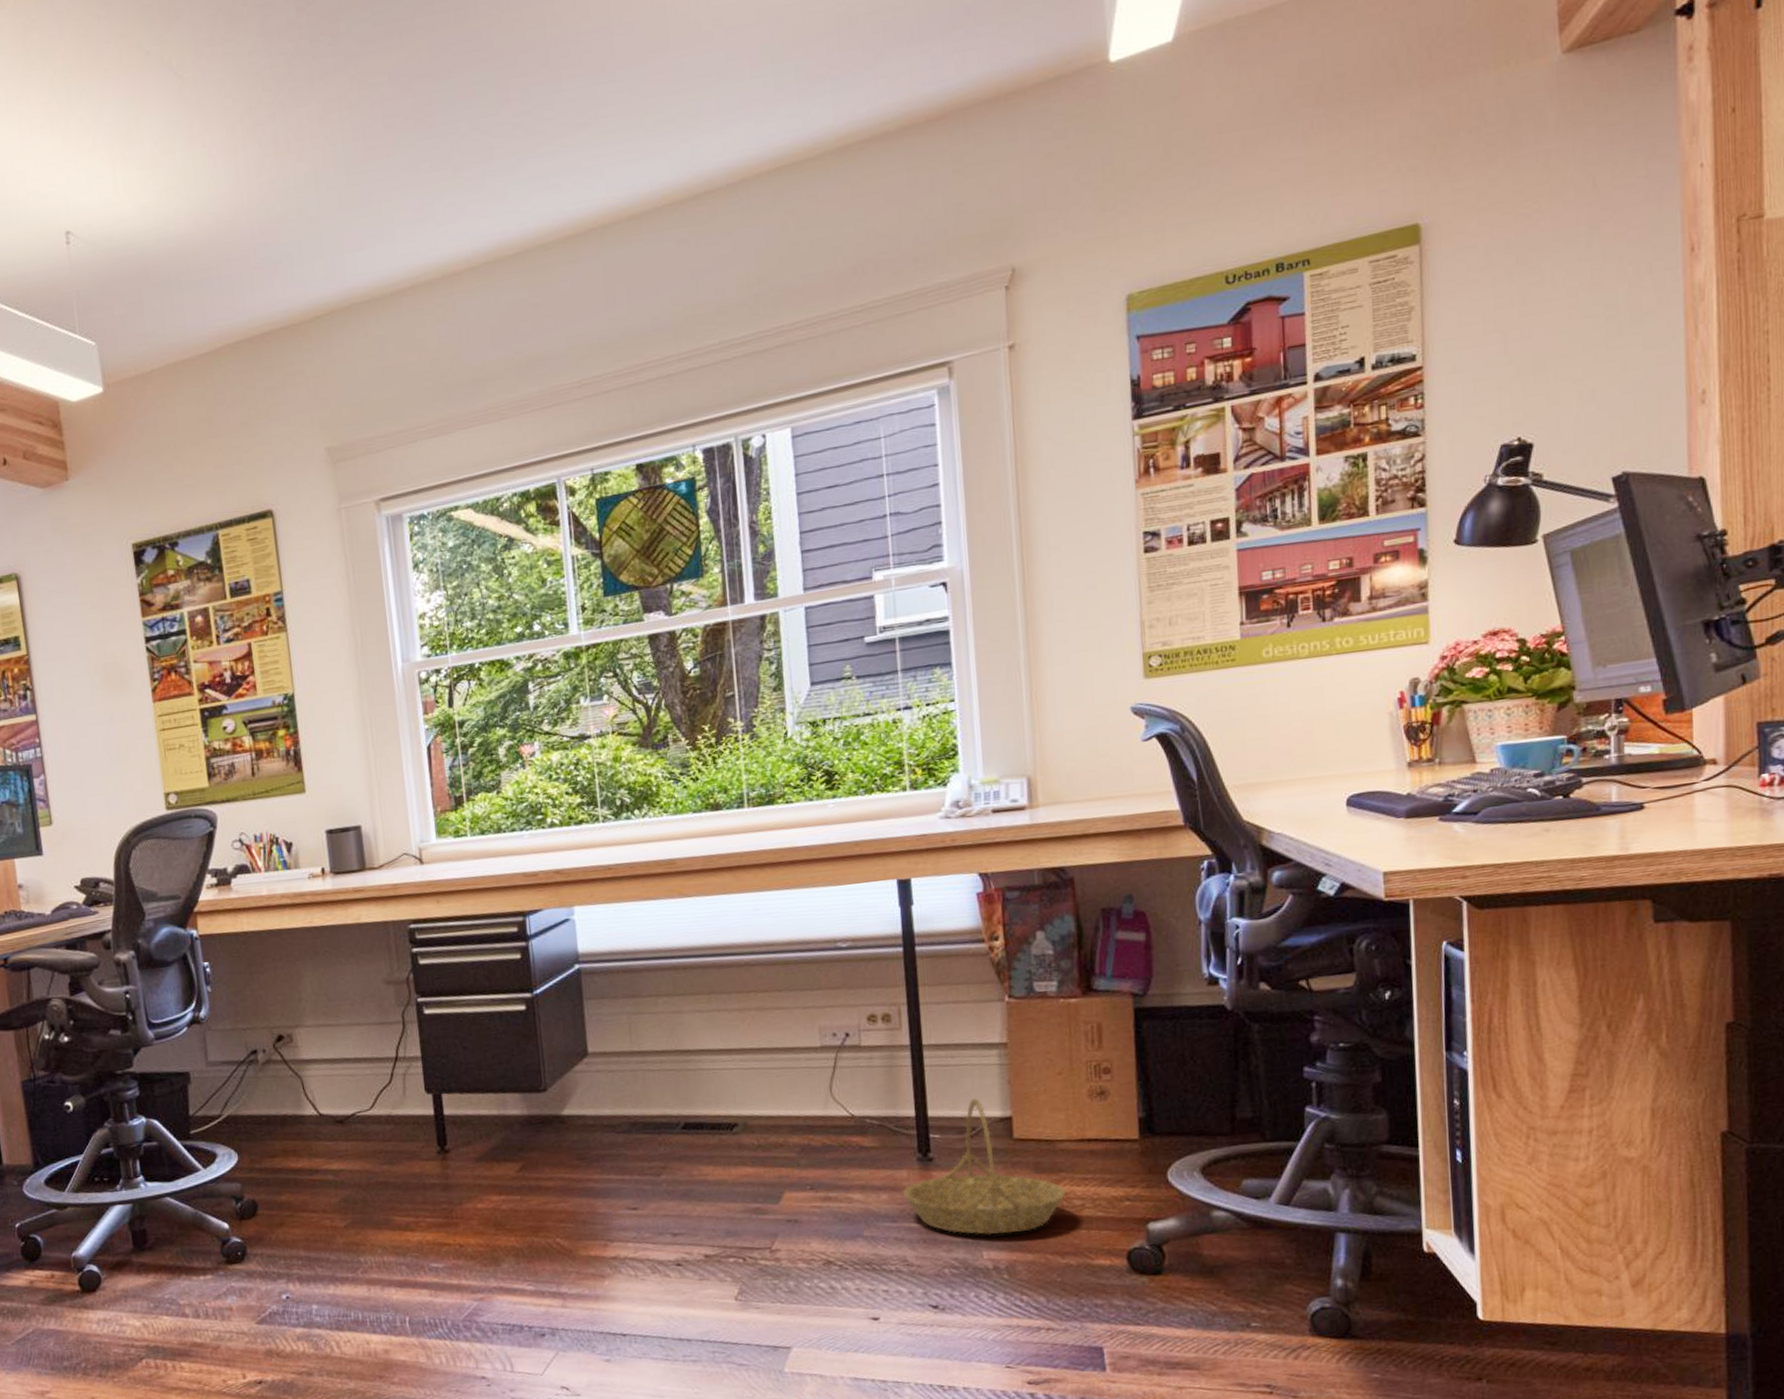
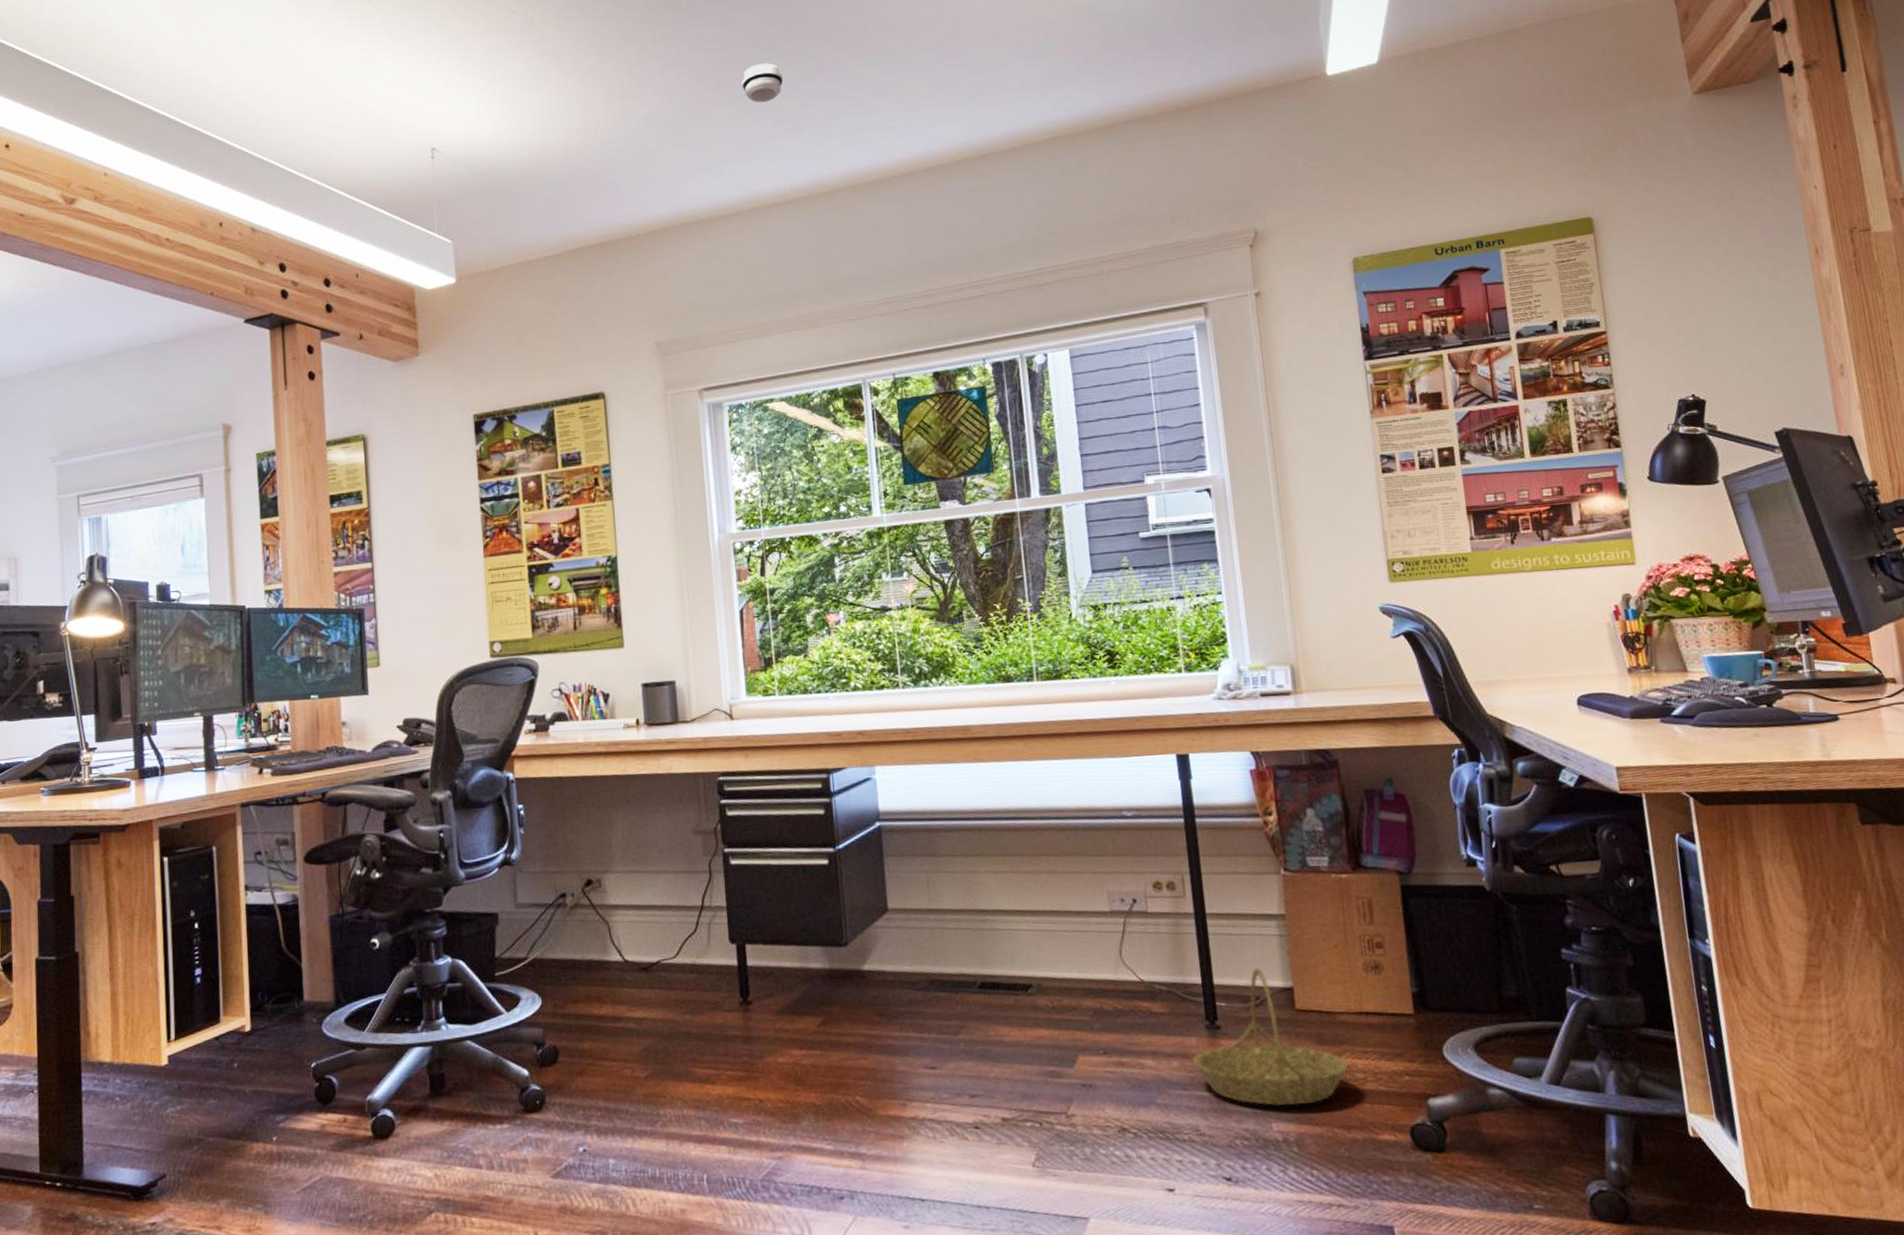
smoke detector: none [413,96,462,148] -> present [741,63,783,103]

